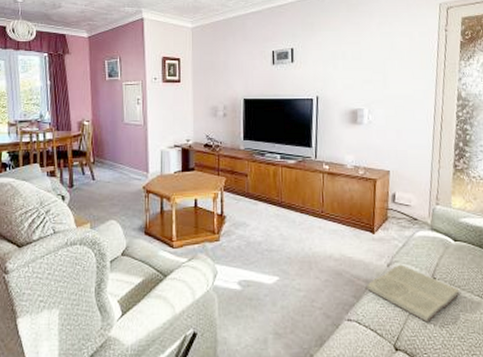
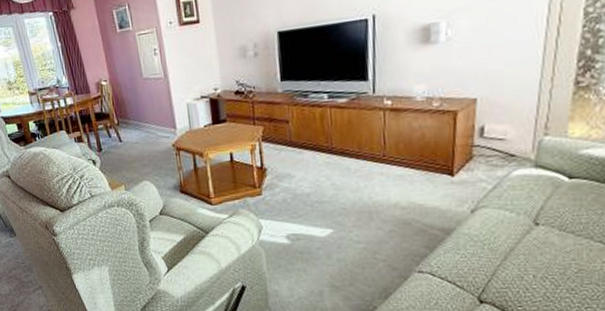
book: present [364,264,461,323] -> none [440,209,575,274]

